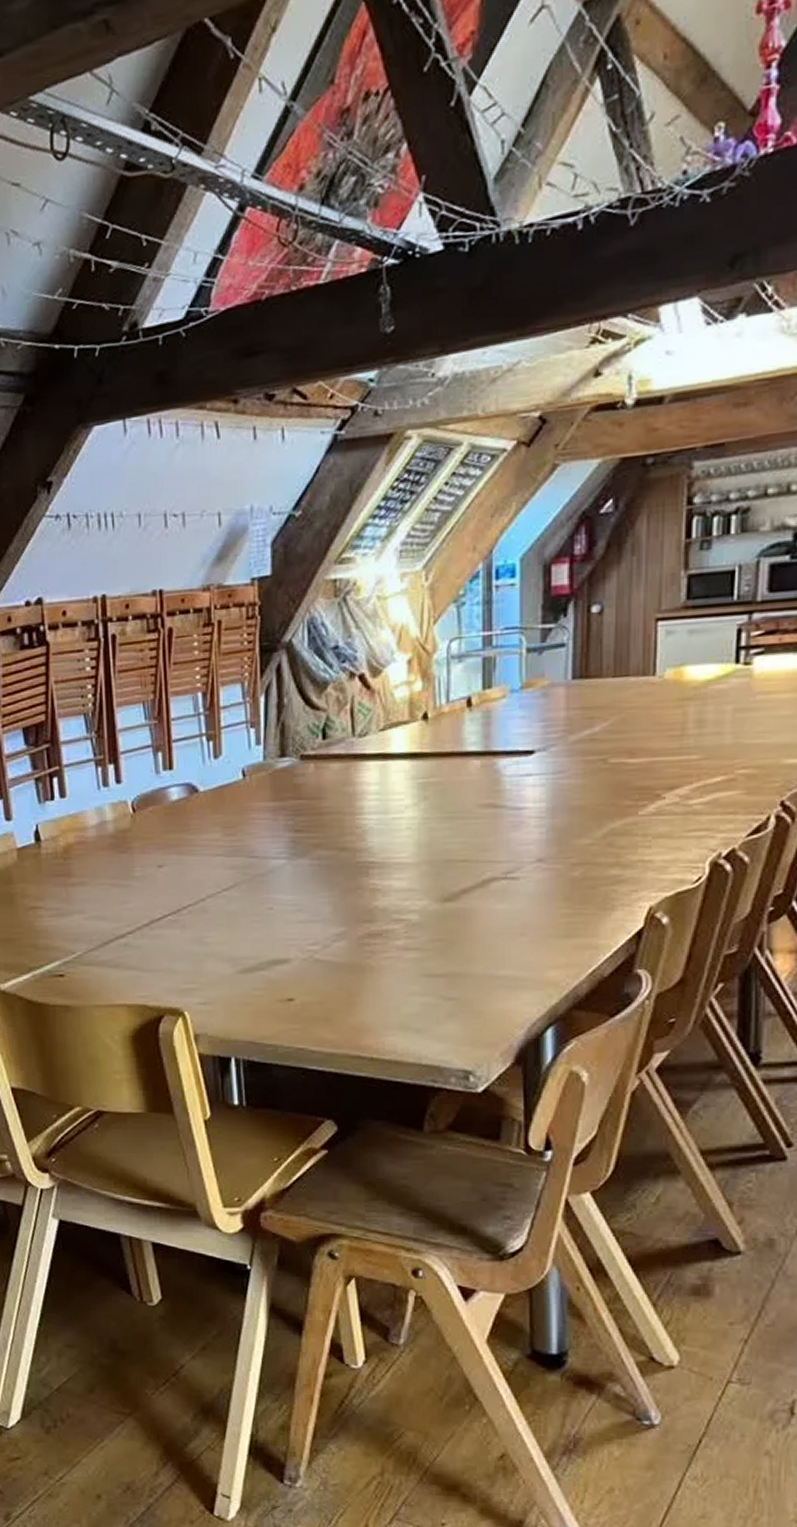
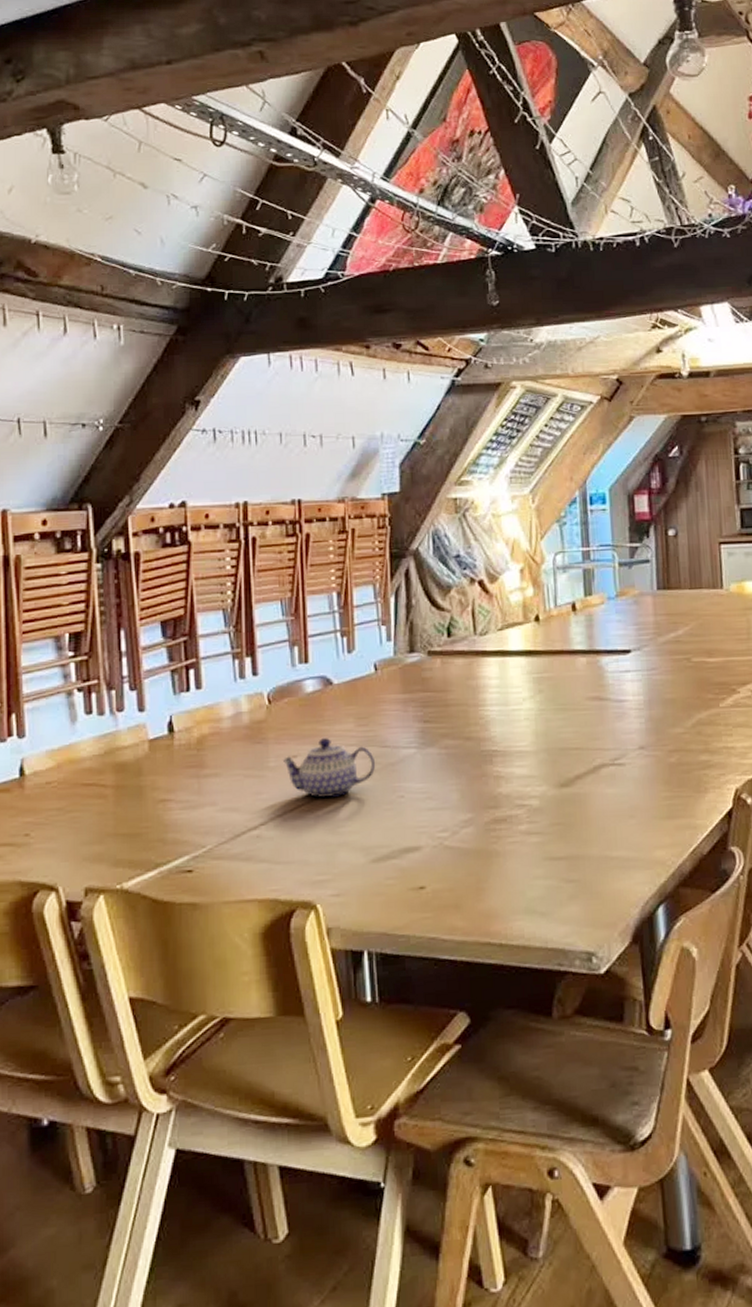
teapot: none [147,846,244,908] -> present [282,737,376,798]

